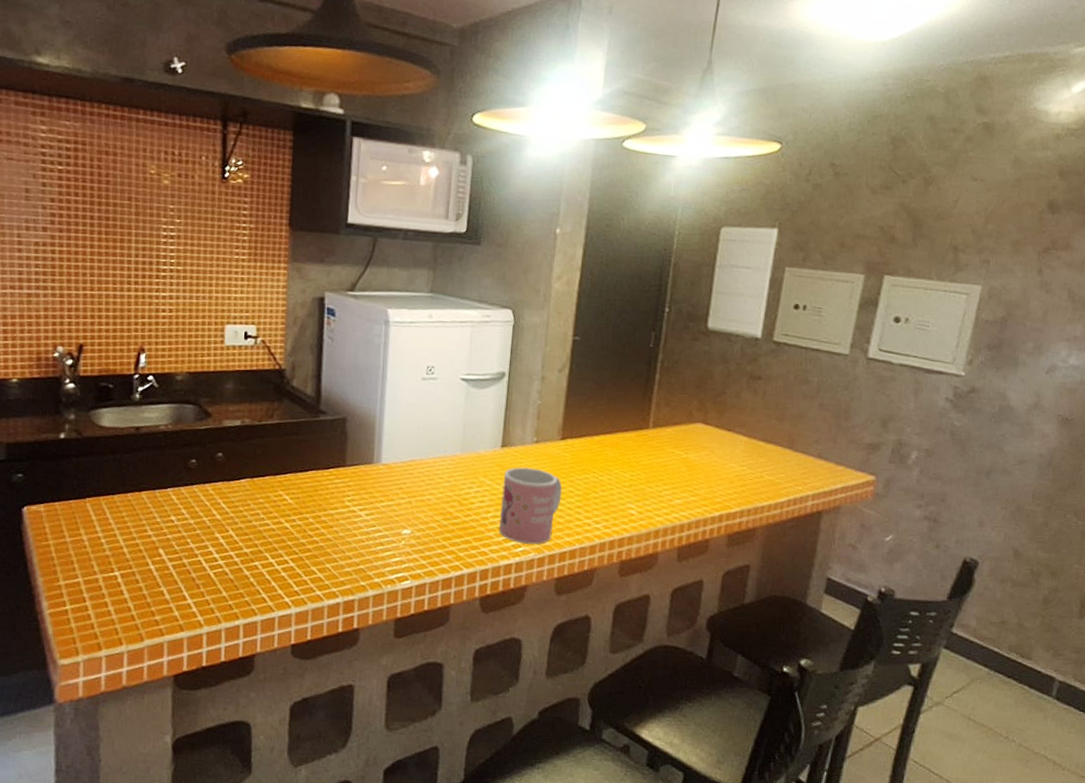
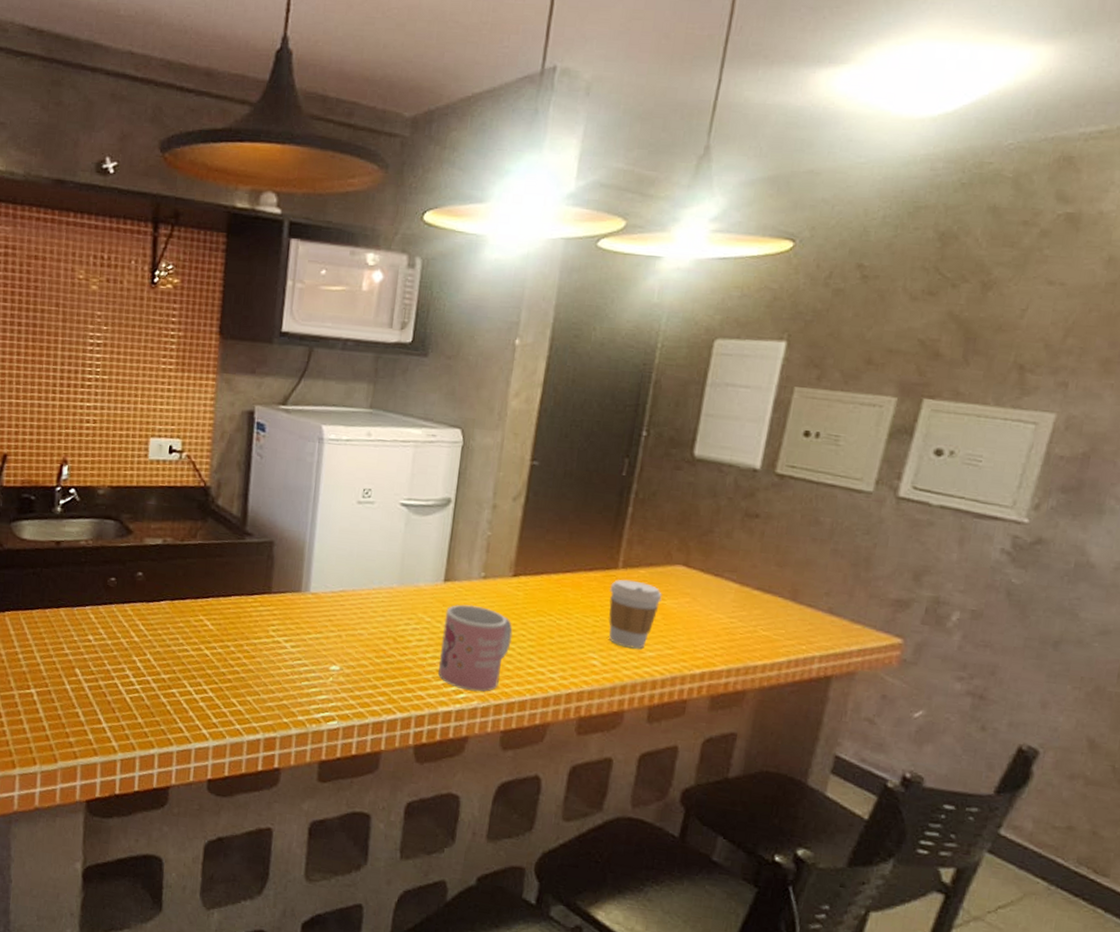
coffee cup: none [643,437,686,498] -> present [608,579,662,649]

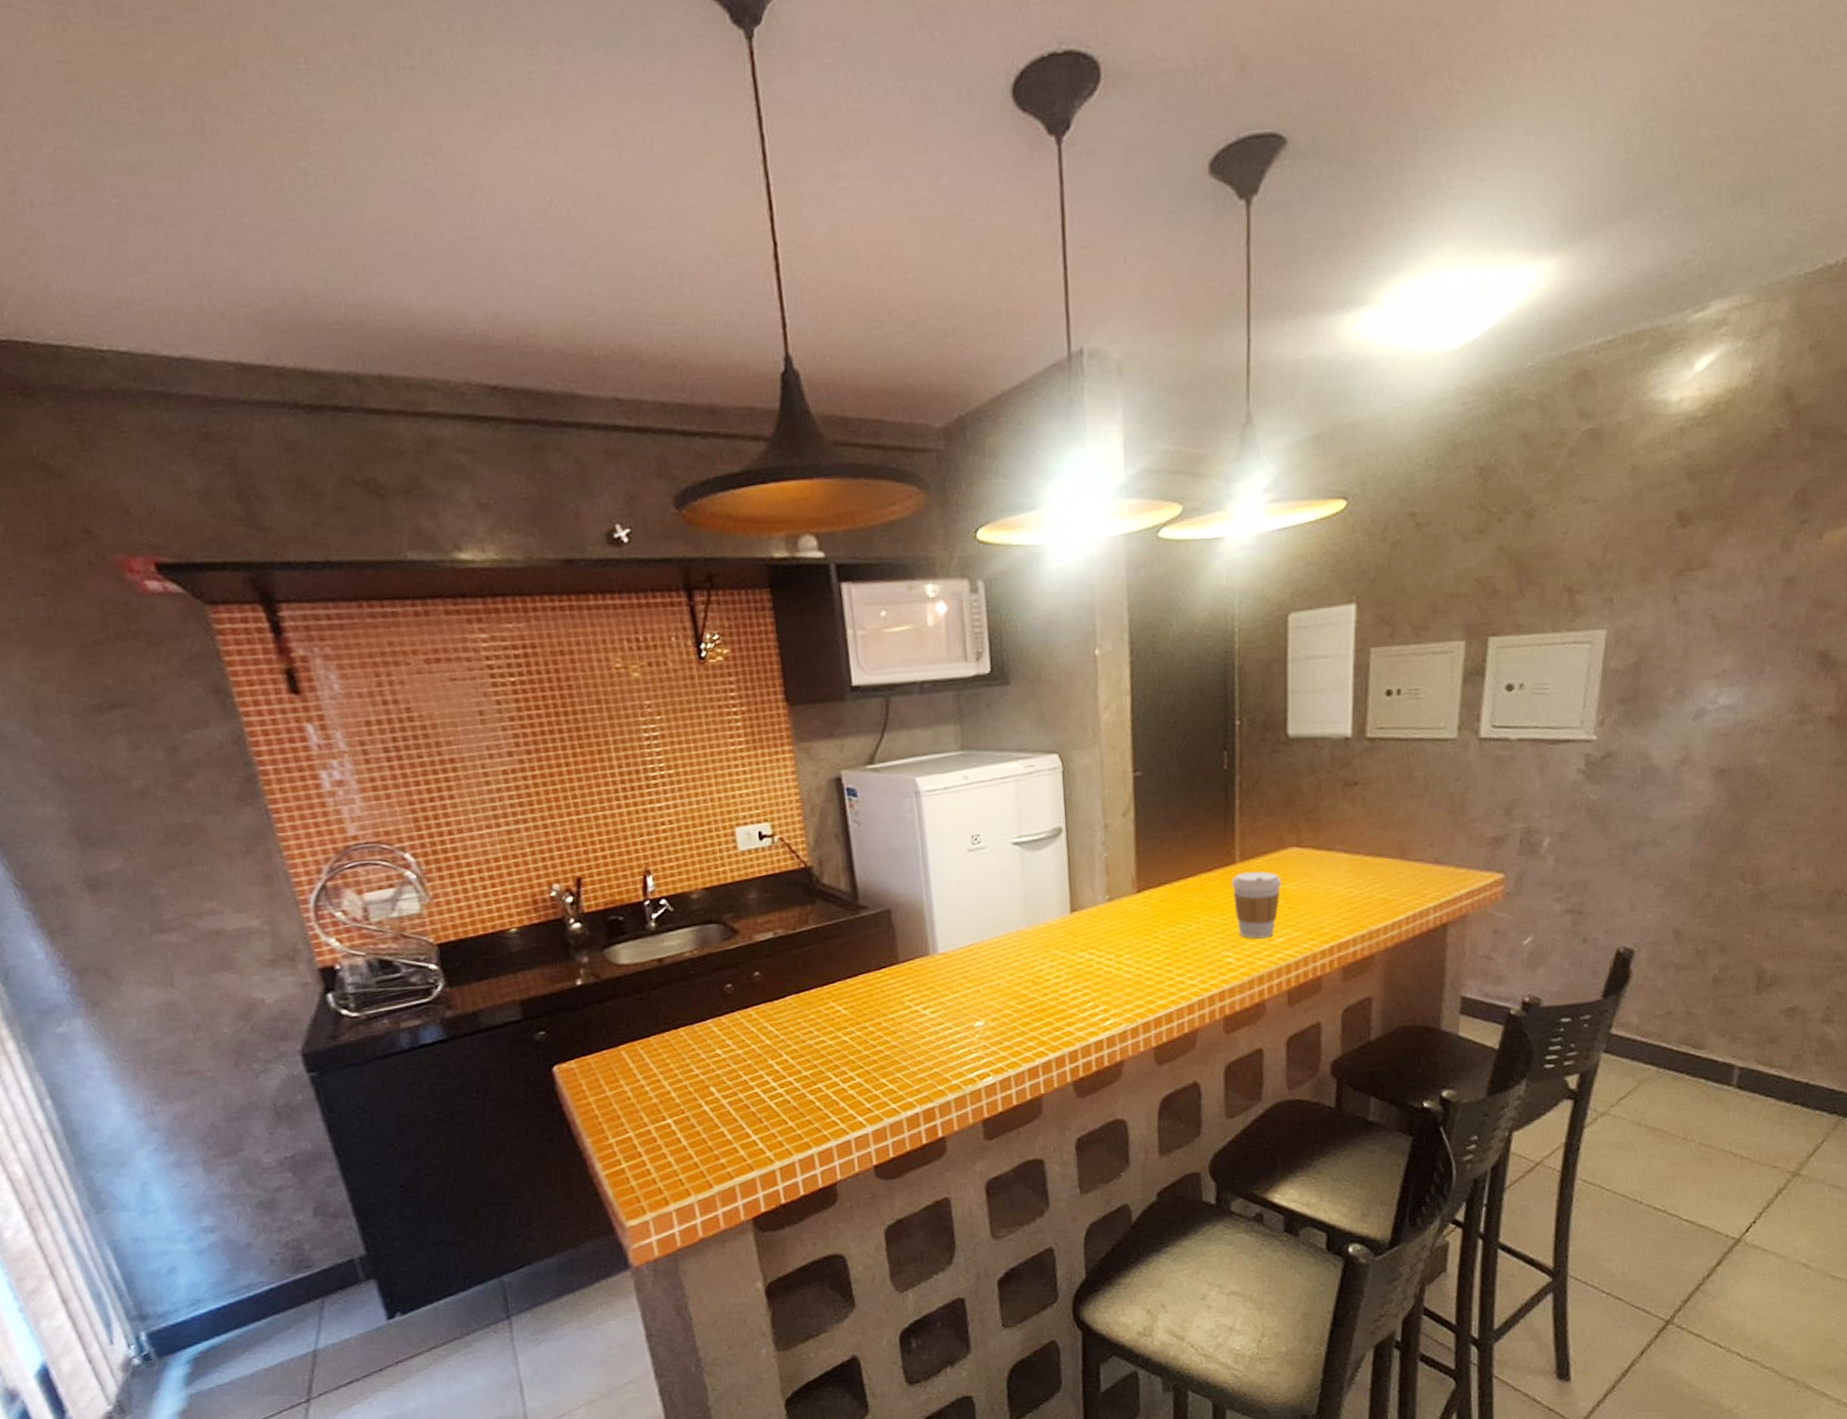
mug: present [438,604,513,693] -> none [1078,929,1148,1016]

